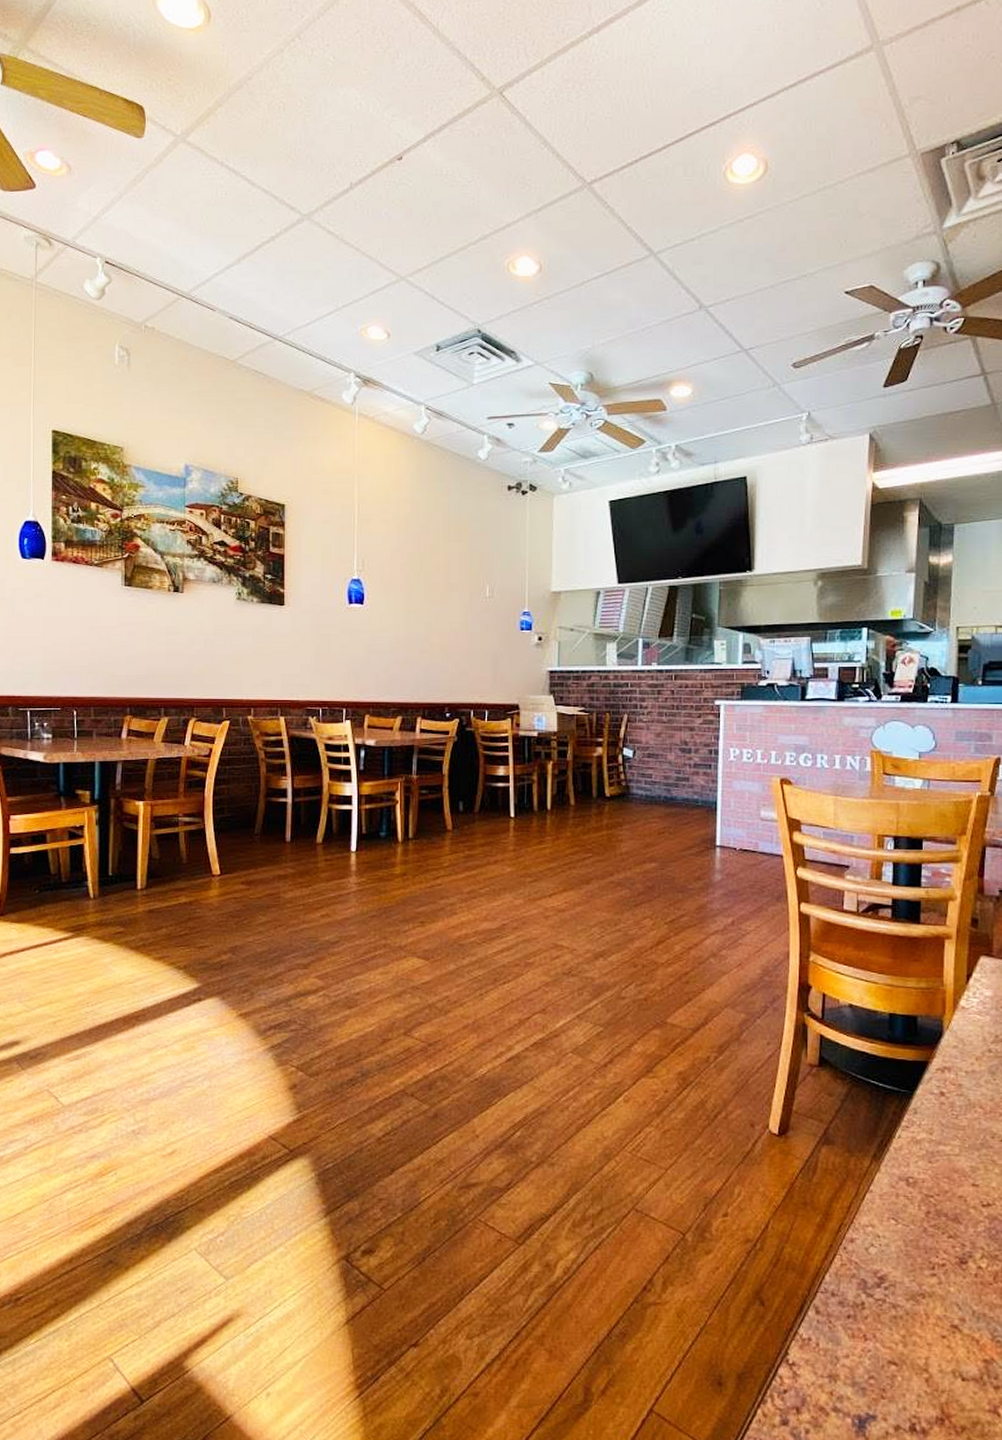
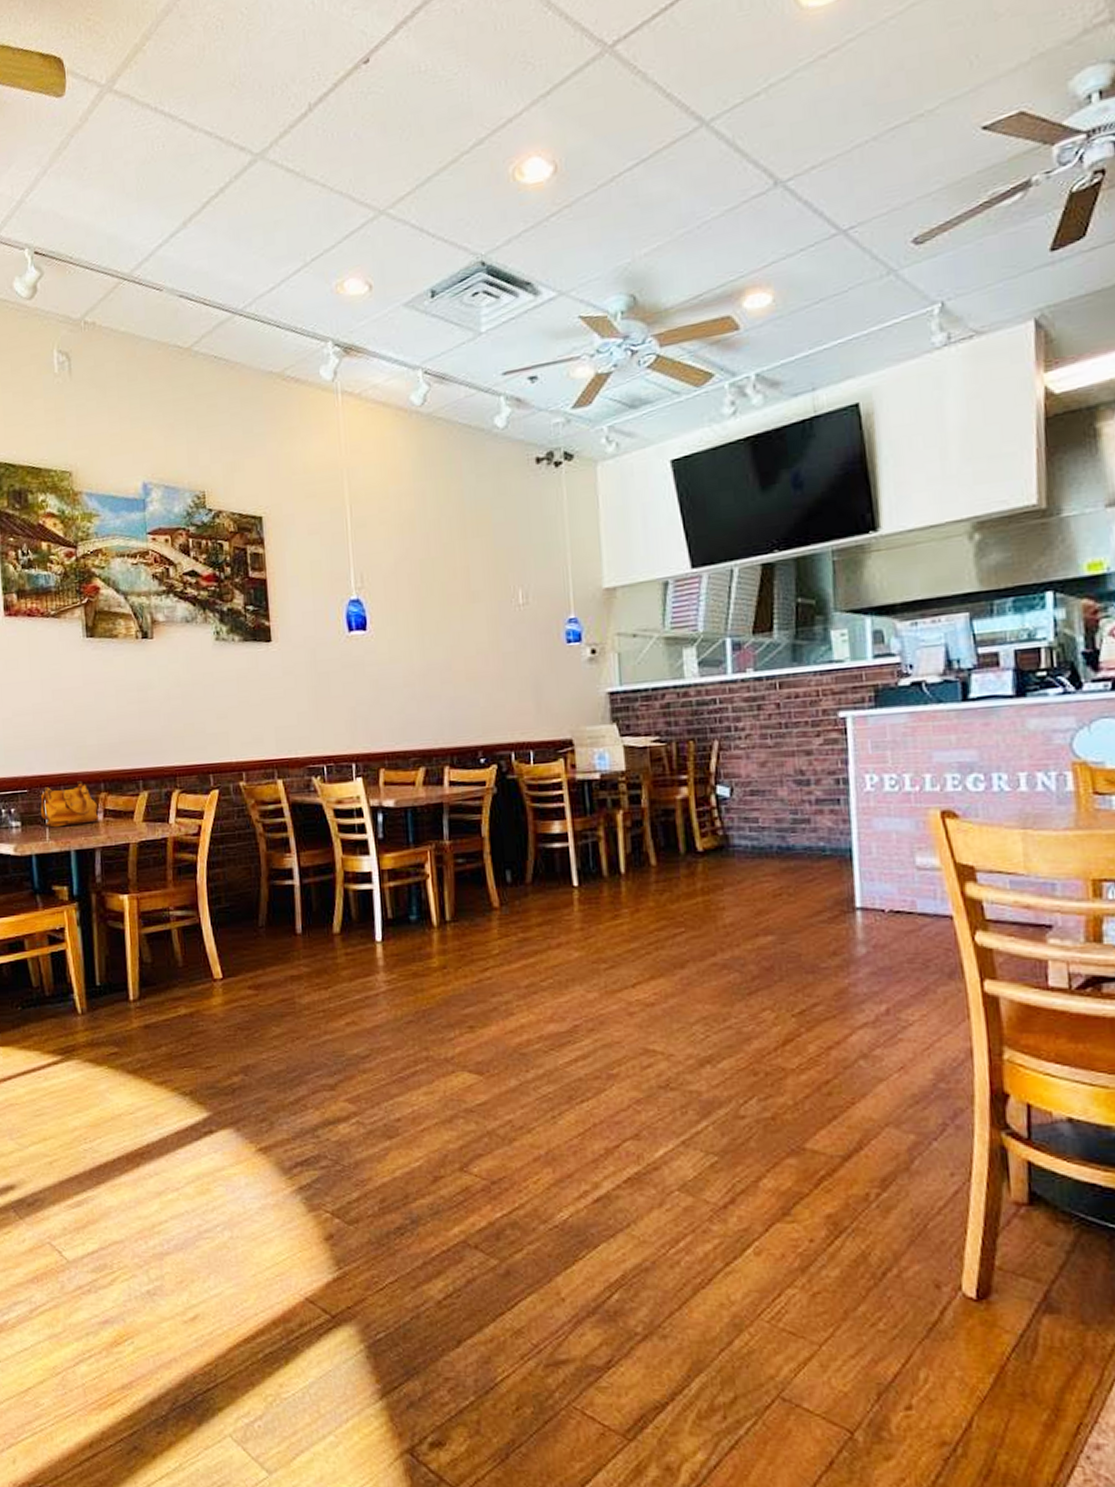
handbag: none [71,704,123,741] -> present [40,781,100,828]

